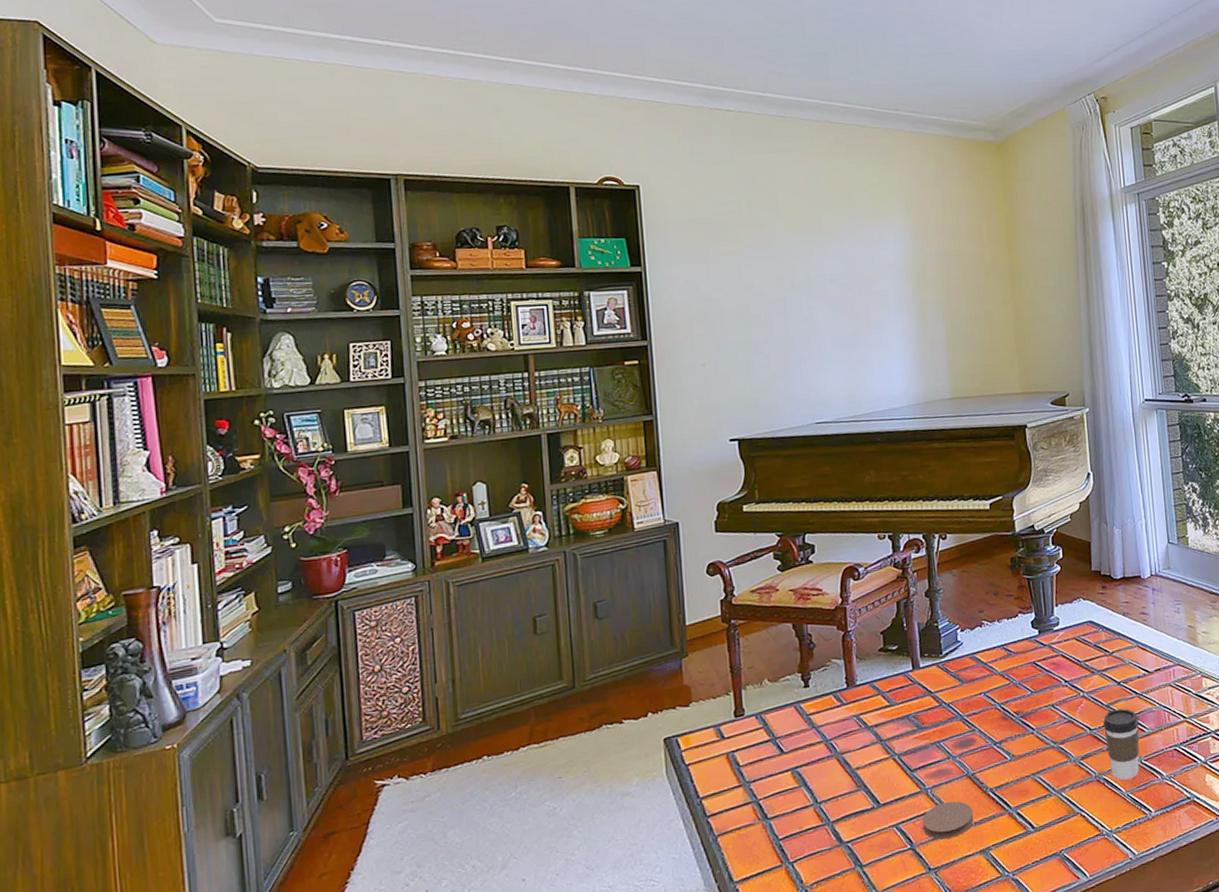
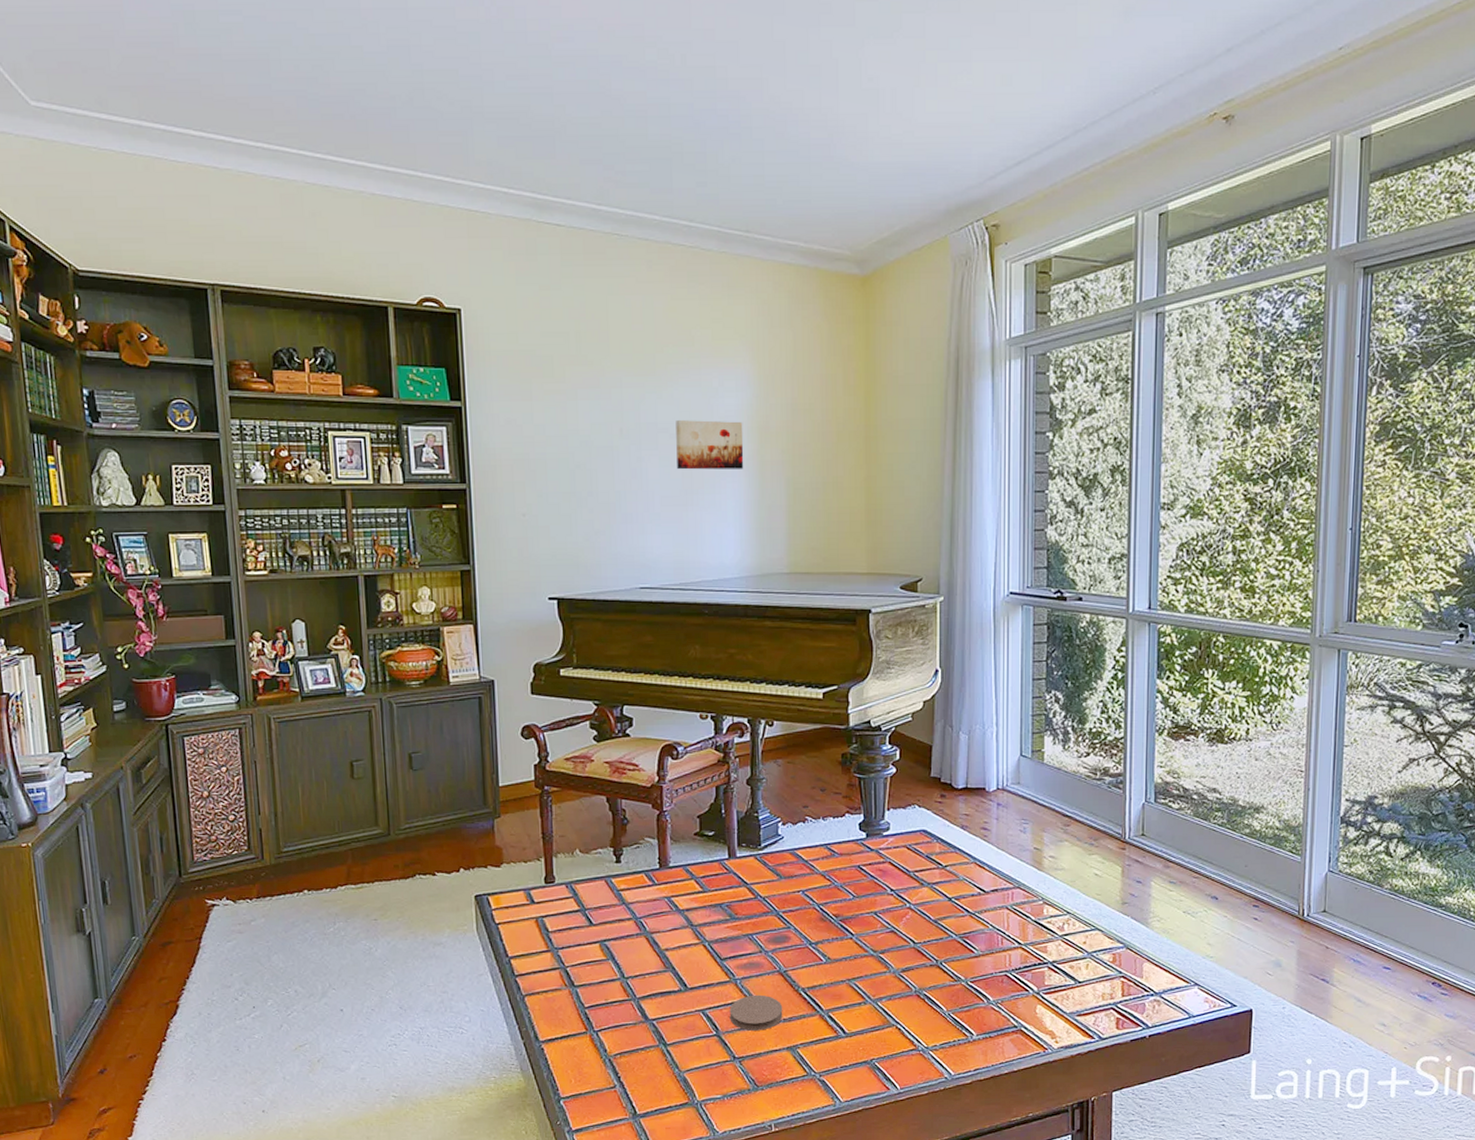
wall art: none [842,269,906,315] -> present [676,420,744,470]
coffee cup: present [1103,708,1140,781] -> none [929,925,969,999]

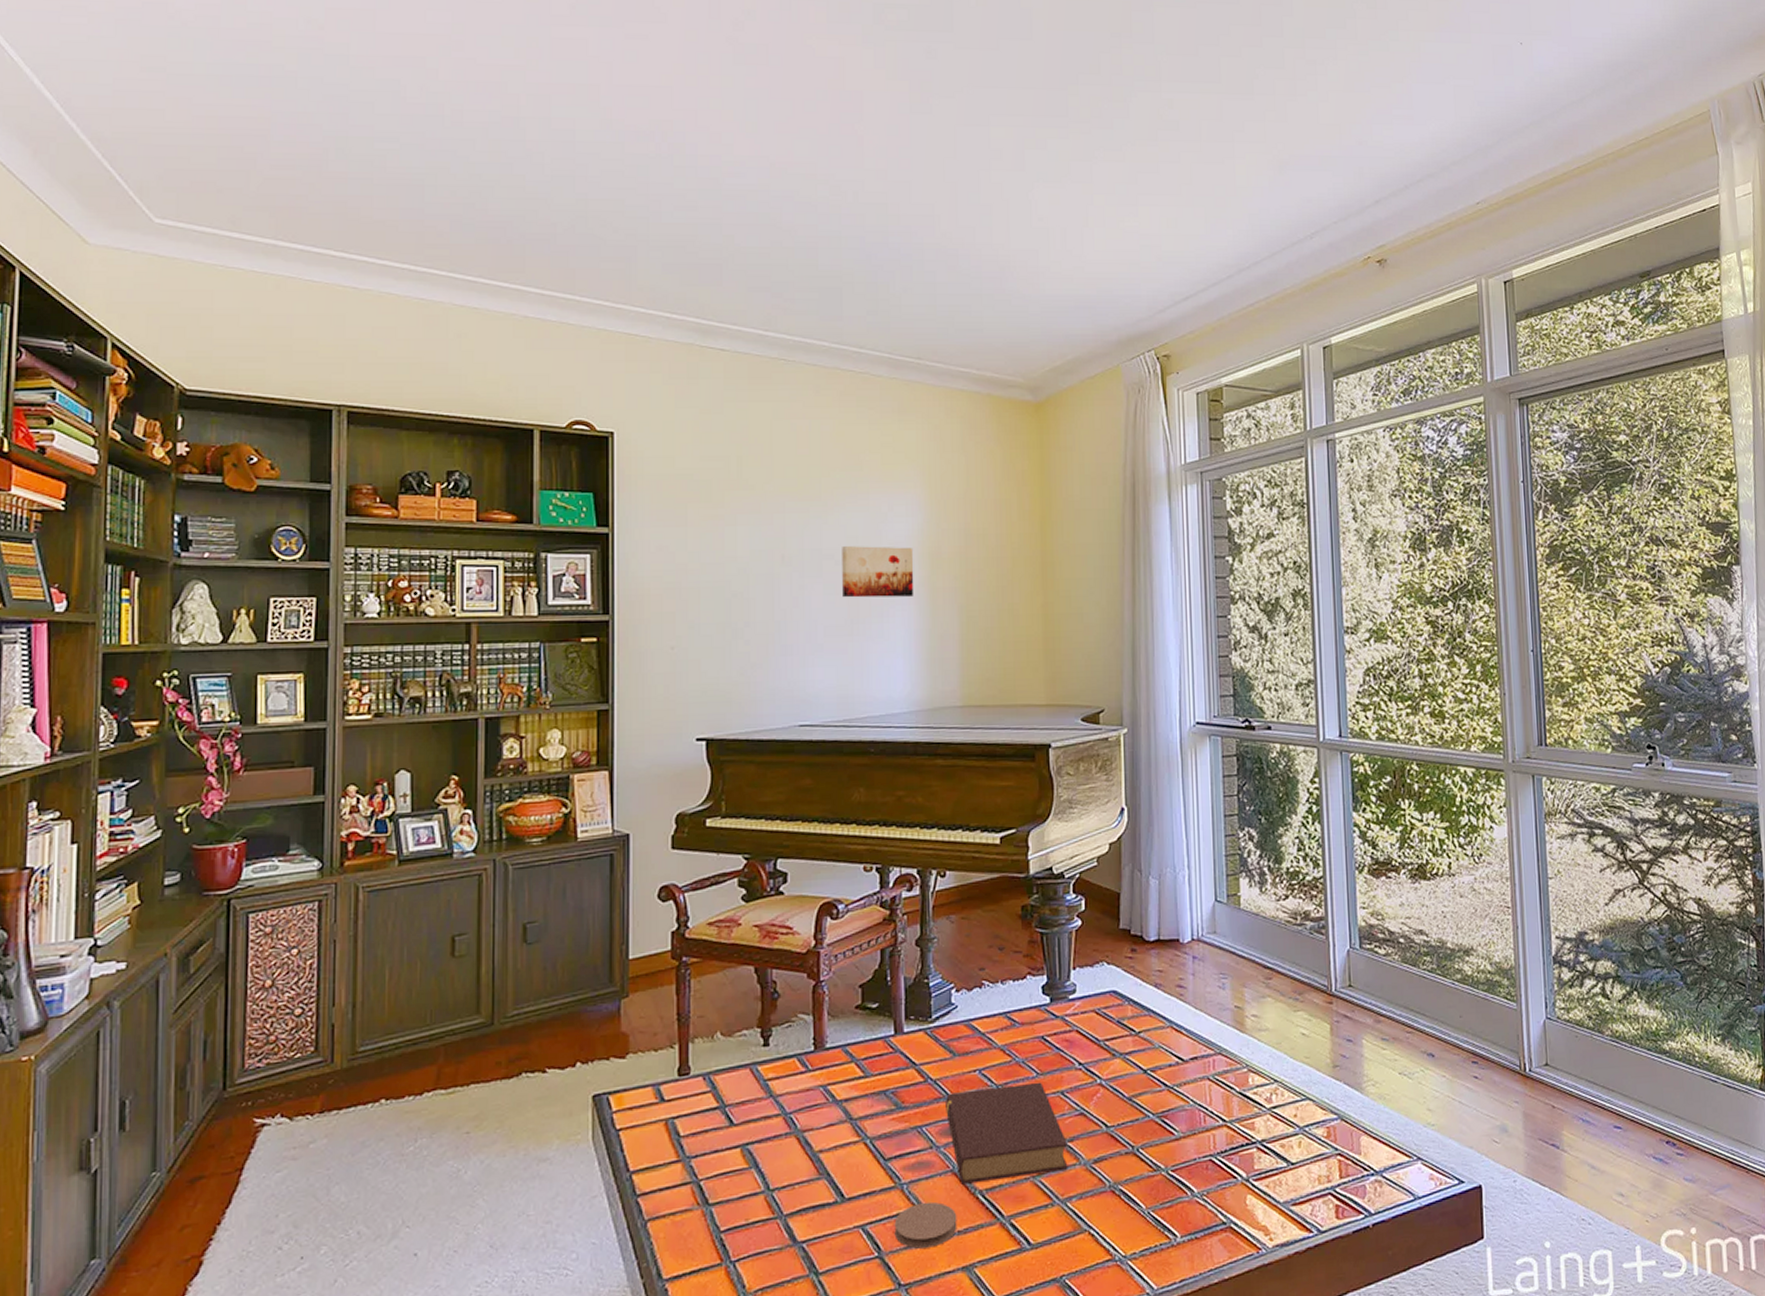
book: none [773,903,879,983] -> present [946,1082,1068,1185]

